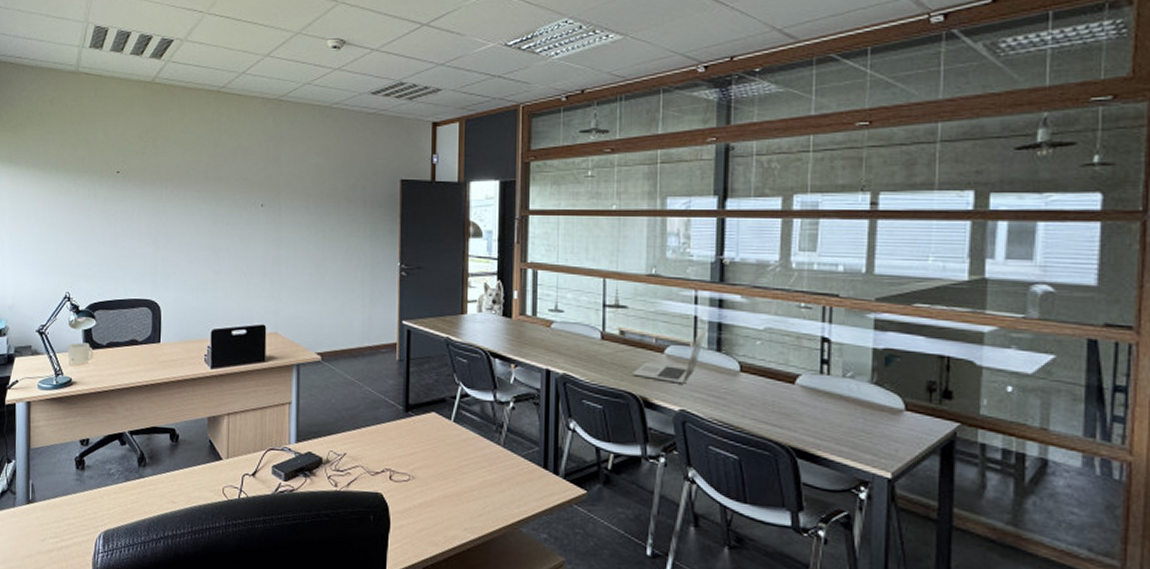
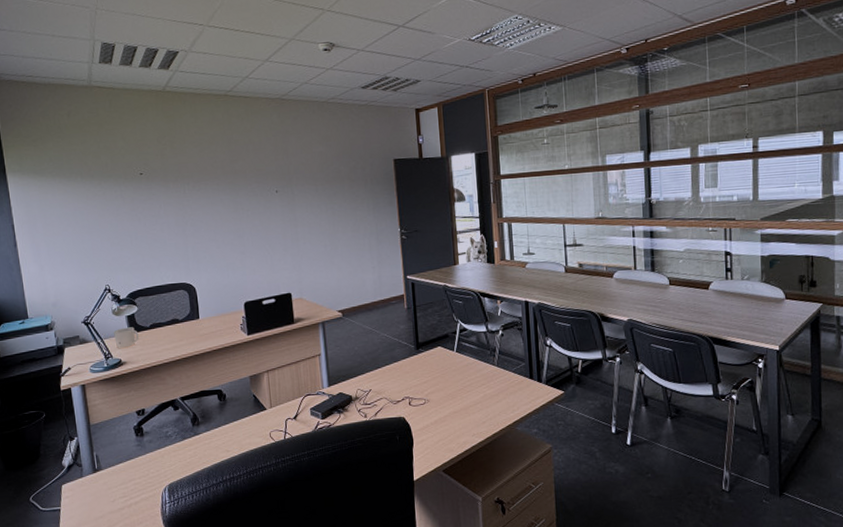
laptop: present [631,329,706,384] -> none [590,255,643,300]

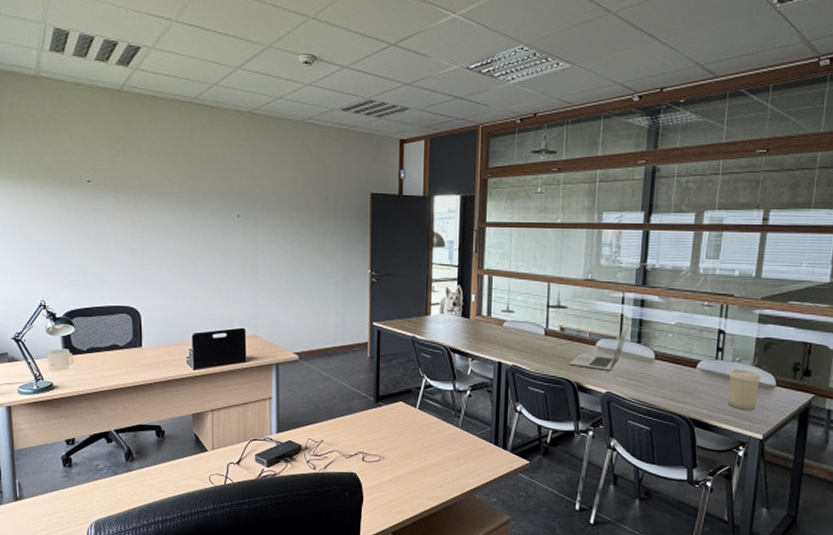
laptop: none [590,255,643,300] -> present [568,325,630,371]
cup: none [739,286,771,325] -> present [728,369,762,411]

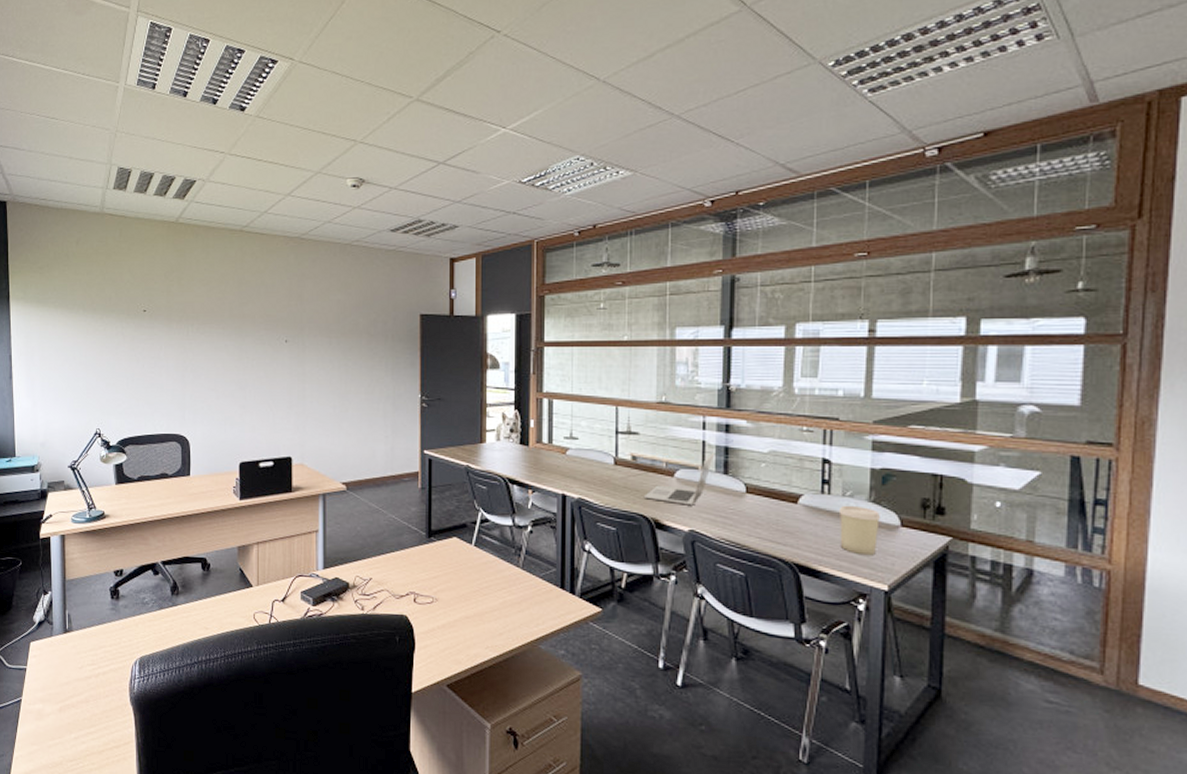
mug: present [46,349,74,372] -> none [100,477,125,500]

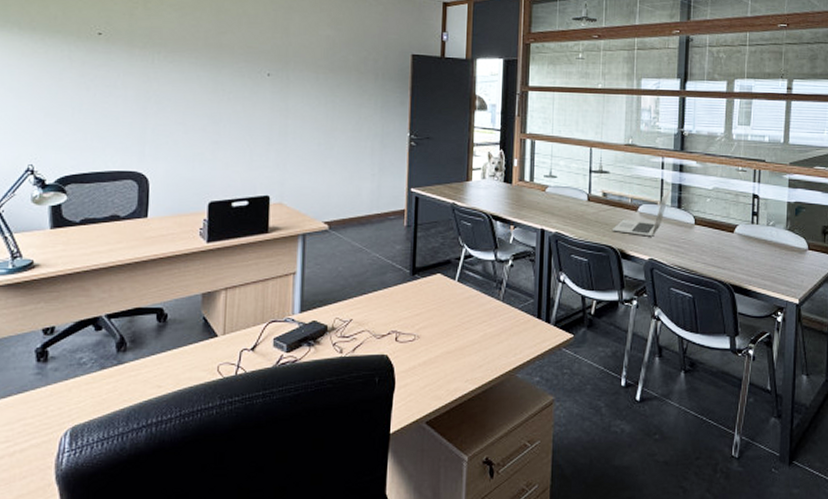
cup: present [838,505,882,556] -> none [764,233,795,275]

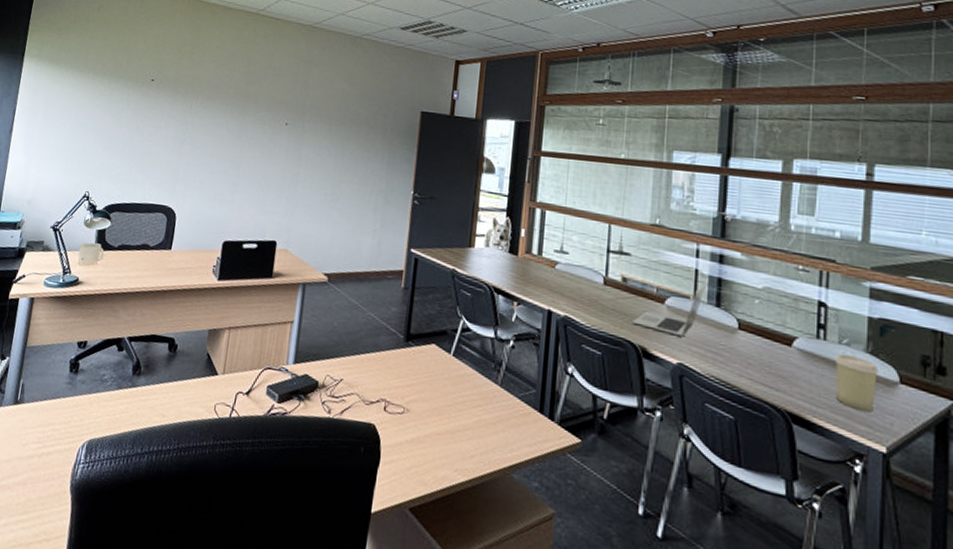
mug: none [28,220,63,247] -> present [77,242,105,267]
cup: none [764,233,795,275] -> present [834,353,879,413]

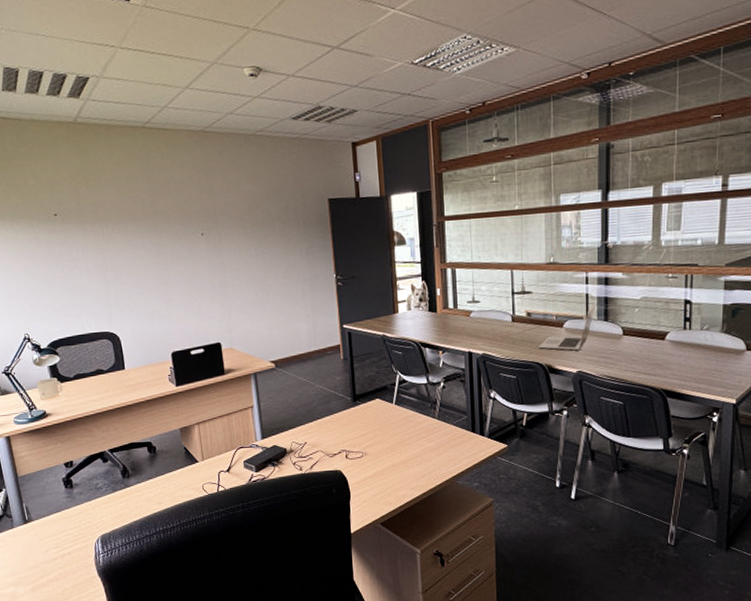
cup: present [834,353,879,413] -> none [697,336,731,377]

